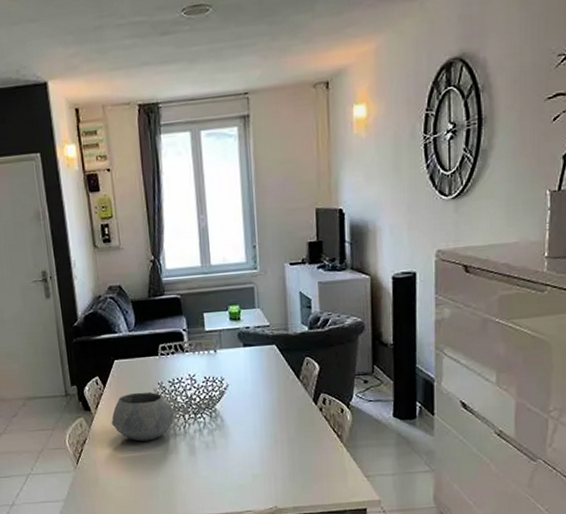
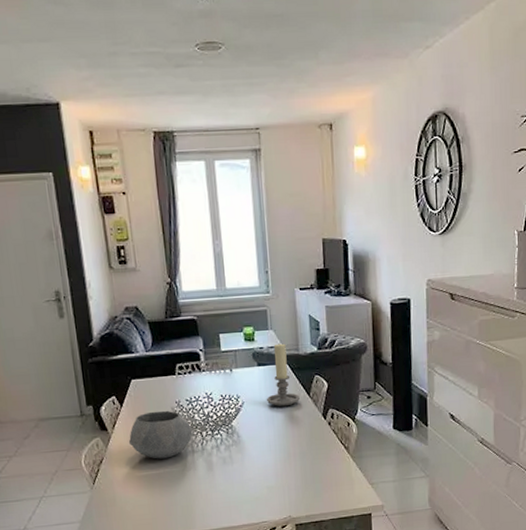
candle holder: none [253,322,288,391] -> present [267,343,300,407]

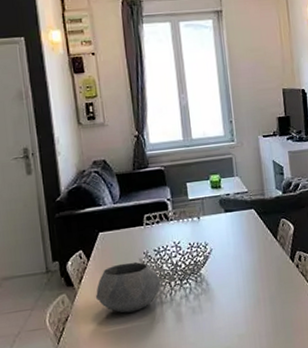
candle holder: present [267,343,300,407] -> none [235,189,267,252]

